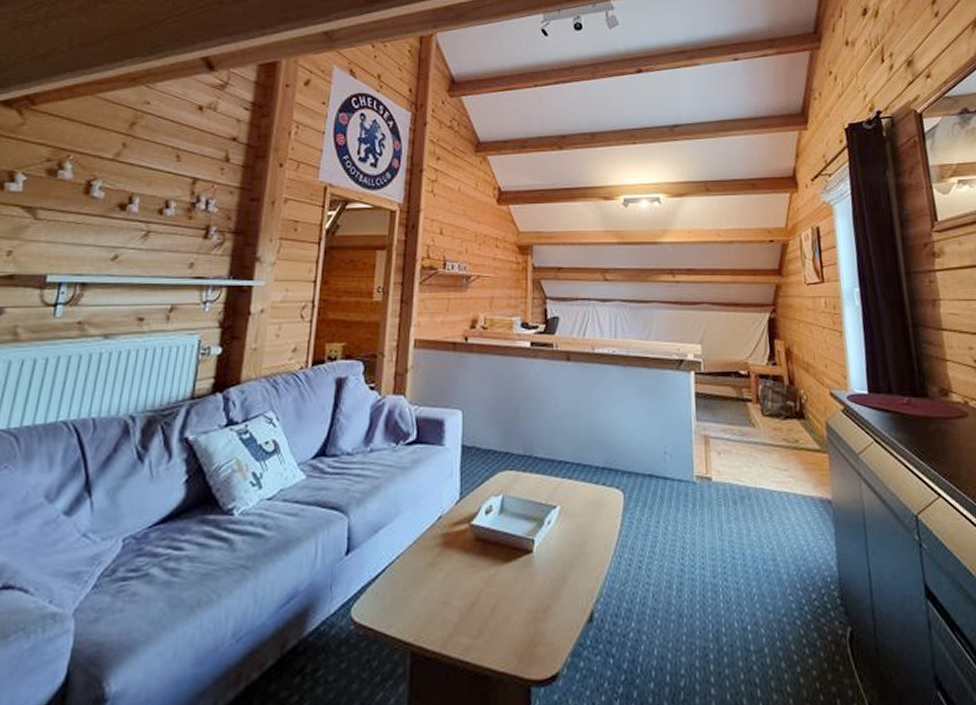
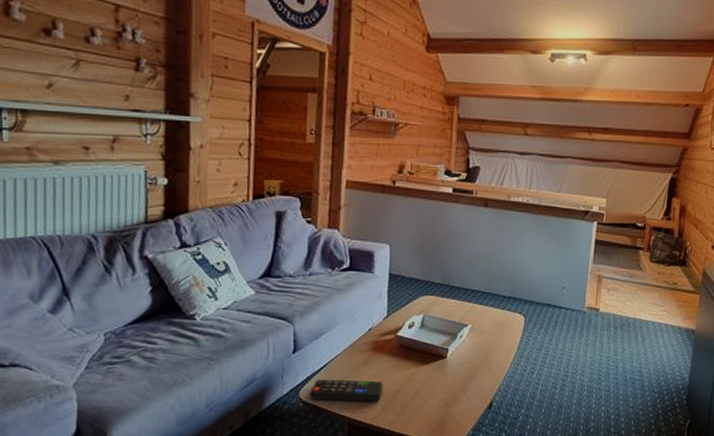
remote control: none [363,588,455,621] -> present [310,379,383,402]

